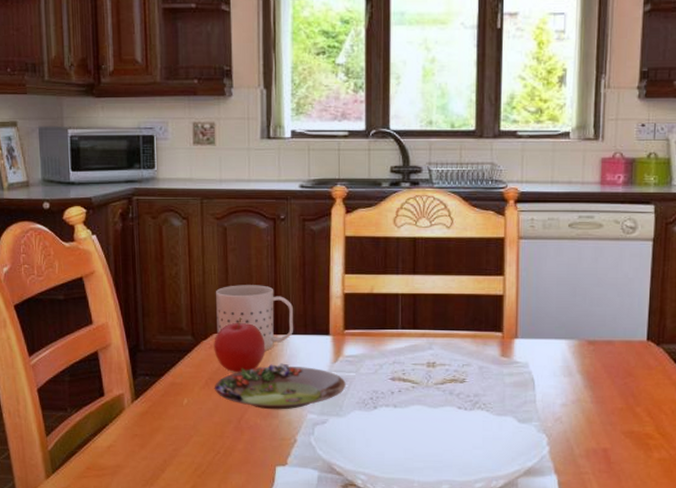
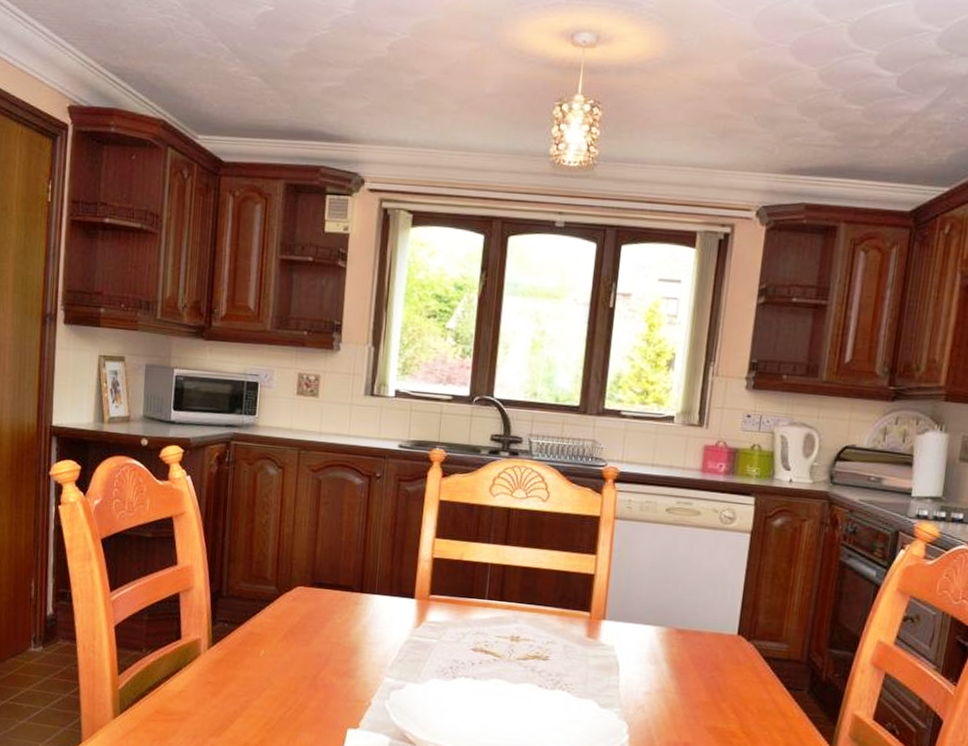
fruit: present [214,317,266,372] -> none [296,572,349,628]
salad plate: present [214,363,346,410] -> none [292,622,427,671]
mug: present [215,285,294,351] -> none [301,539,381,609]

